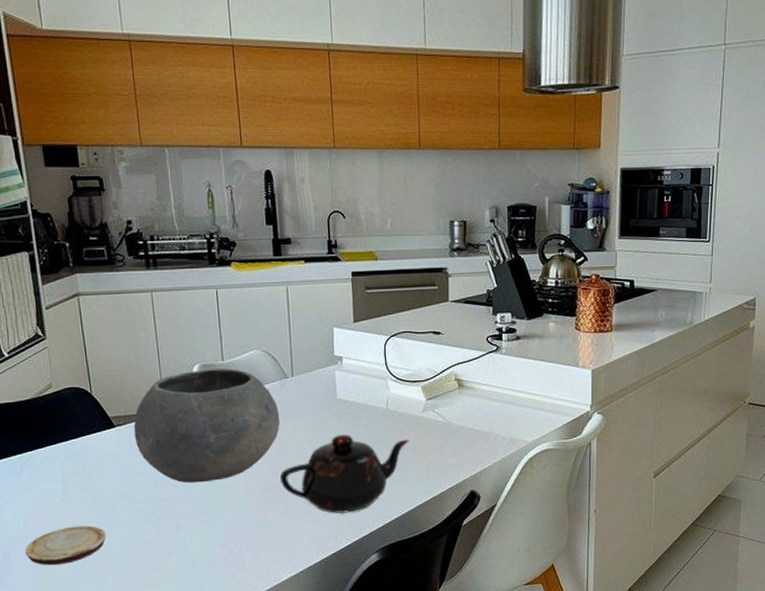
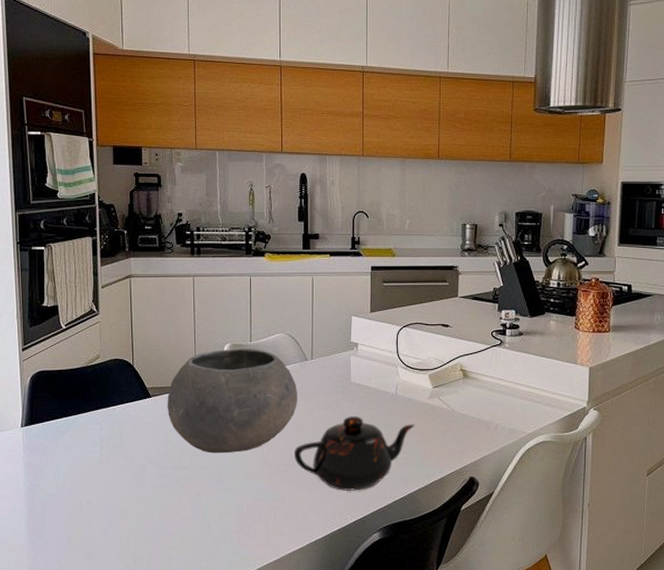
wood slice: present [25,525,107,566] -> none [61,487,134,523]

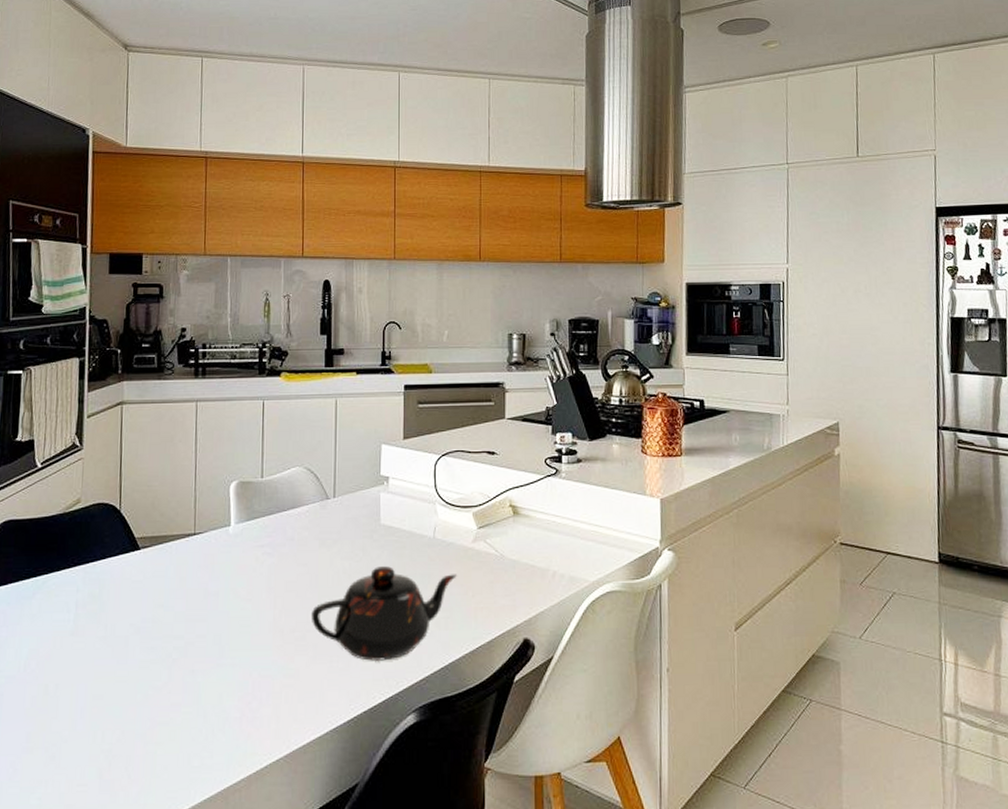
bowl: present [167,349,298,454] -> none [159,486,317,618]

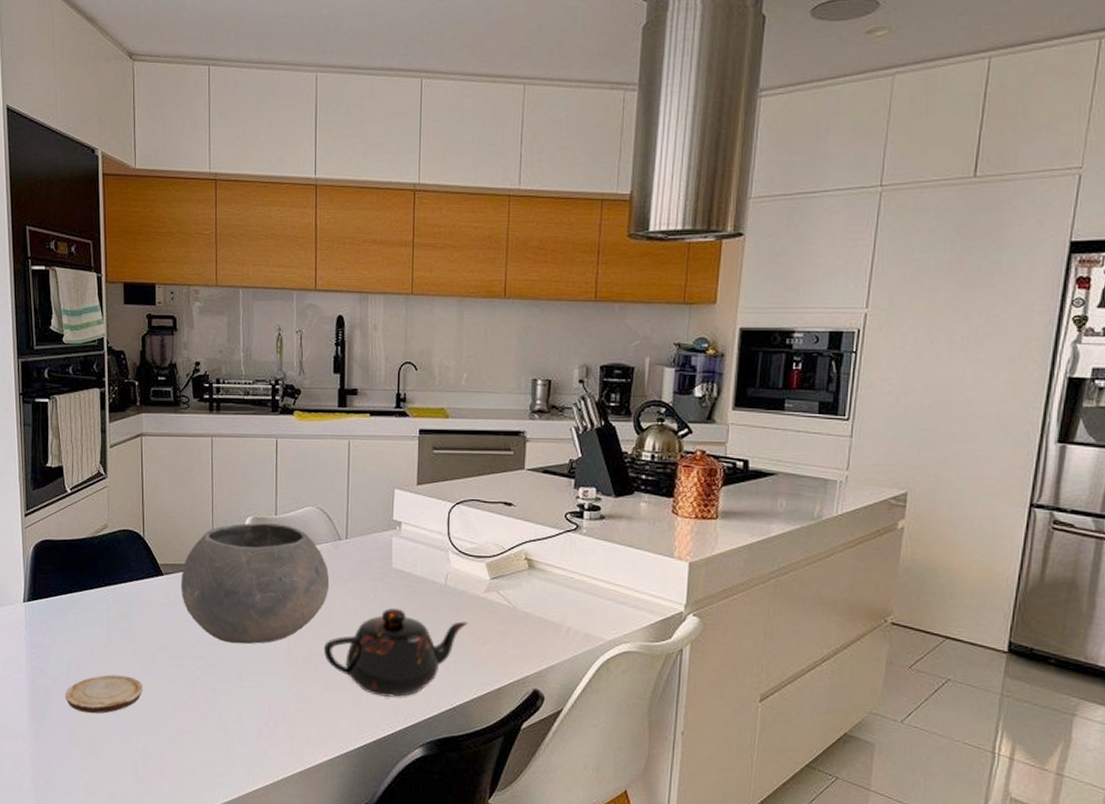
wood slice: none [21,665,113,714] -> present [65,674,143,714]
bowl: none [159,486,317,618] -> present [181,523,330,645]

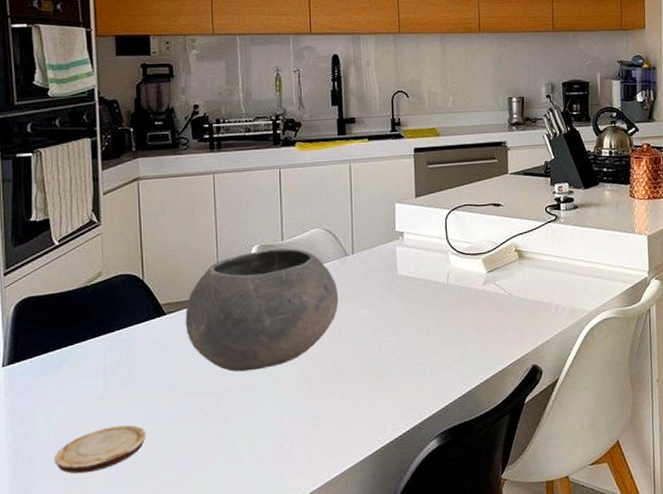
teapot: present [323,607,469,698] -> none [336,311,471,398]

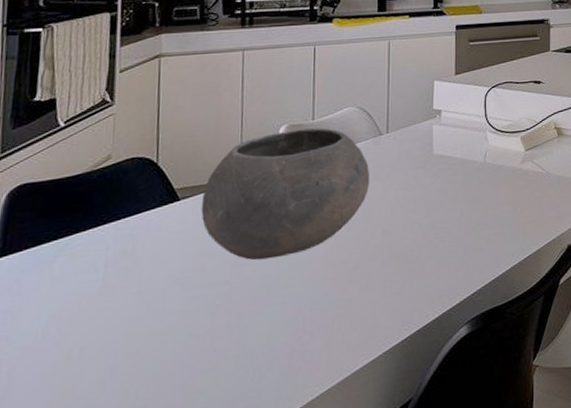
wood slice: present [54,425,147,474] -> none [38,322,149,380]

